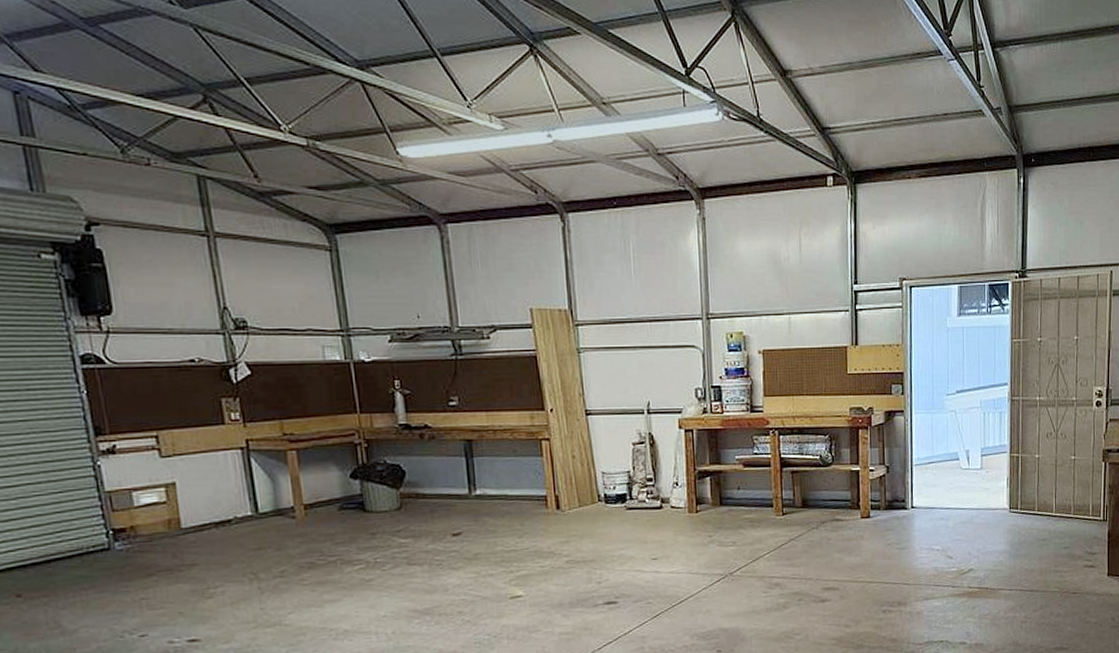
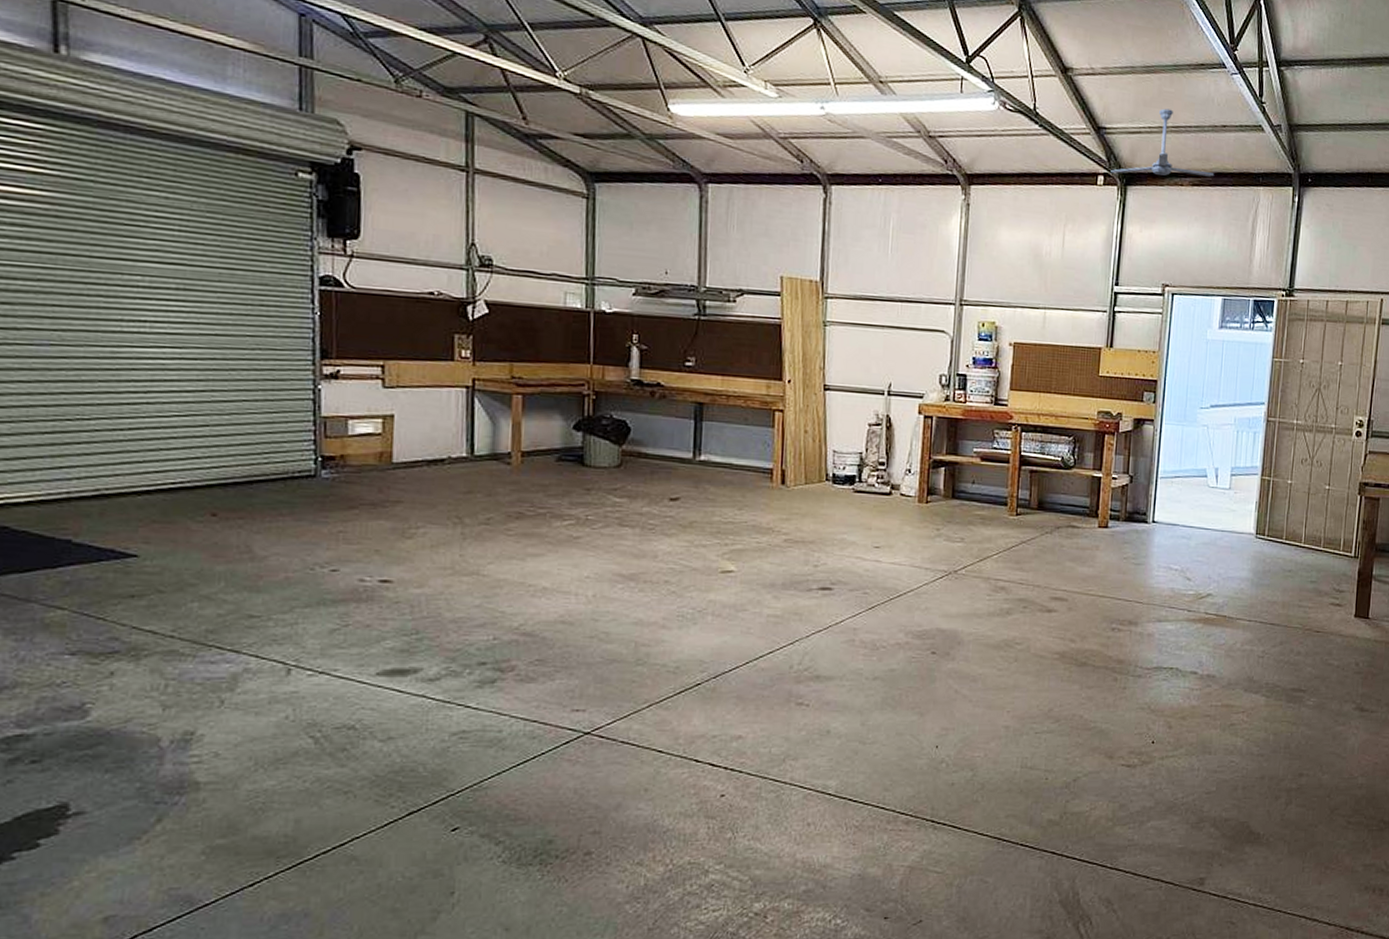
ceiling fan: none [839,102,940,173] -> present [1110,108,1215,177]

